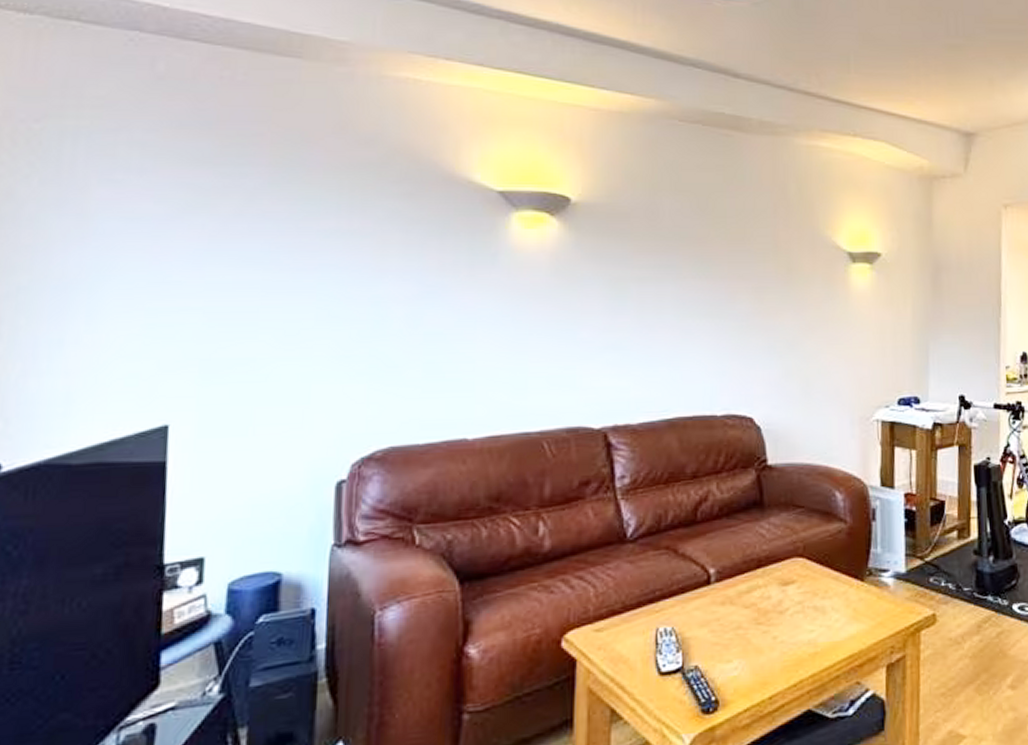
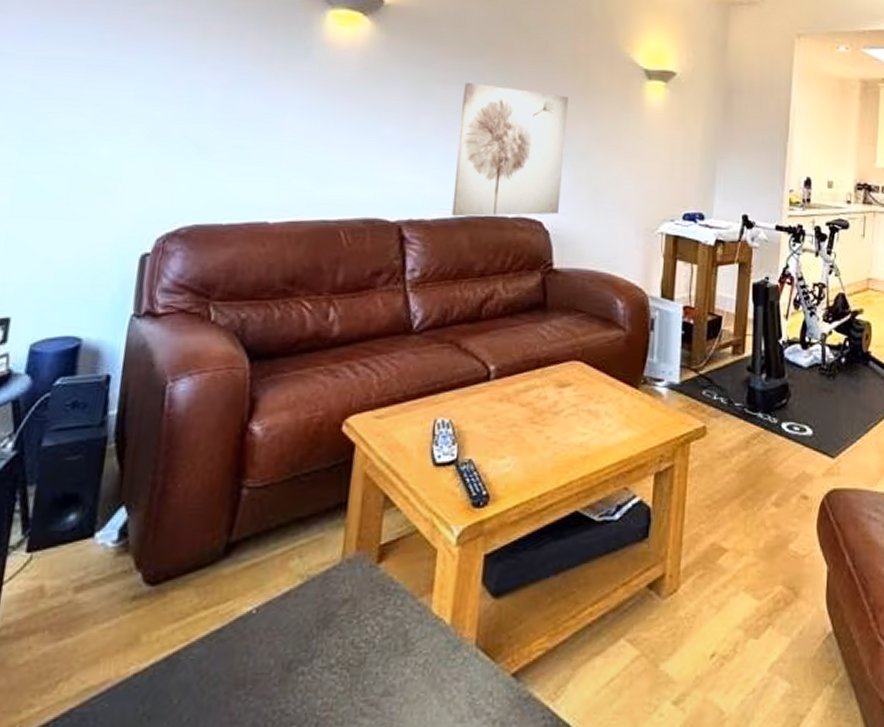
wall art: none [658,279,771,419] -> present [452,83,568,217]

